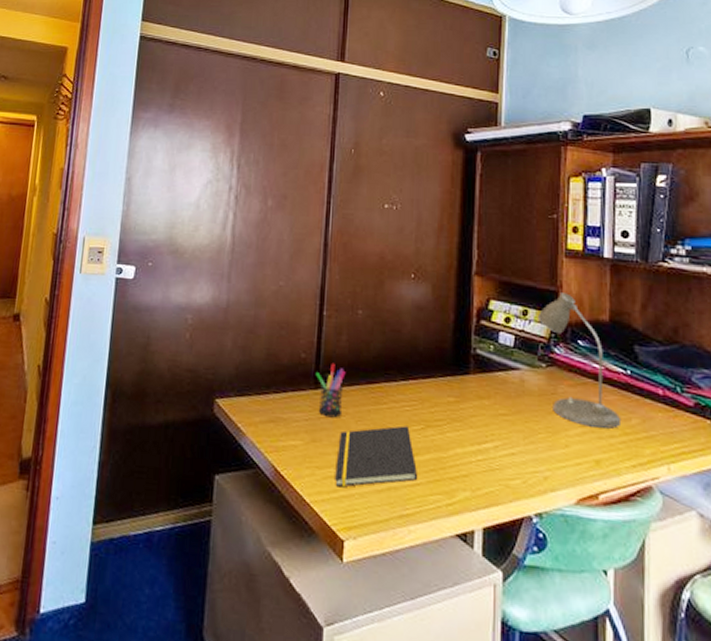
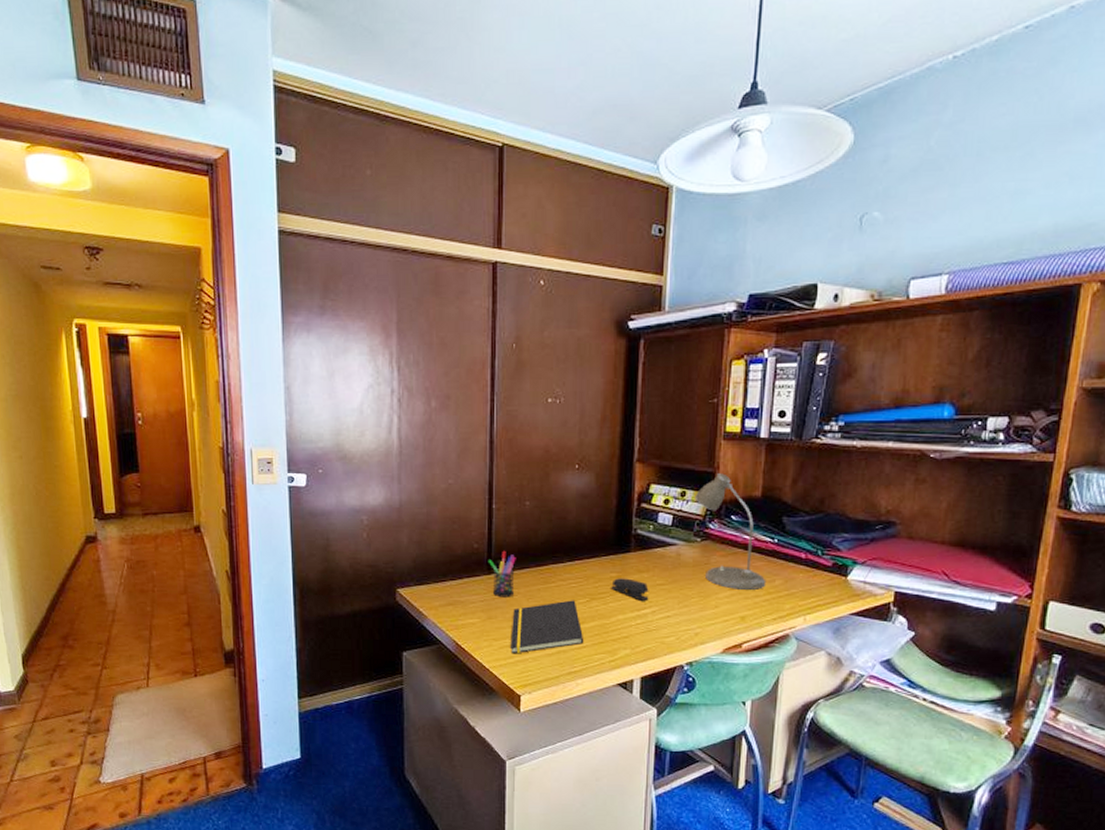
stapler: none [448,403,491,433] -> present [611,578,649,601]

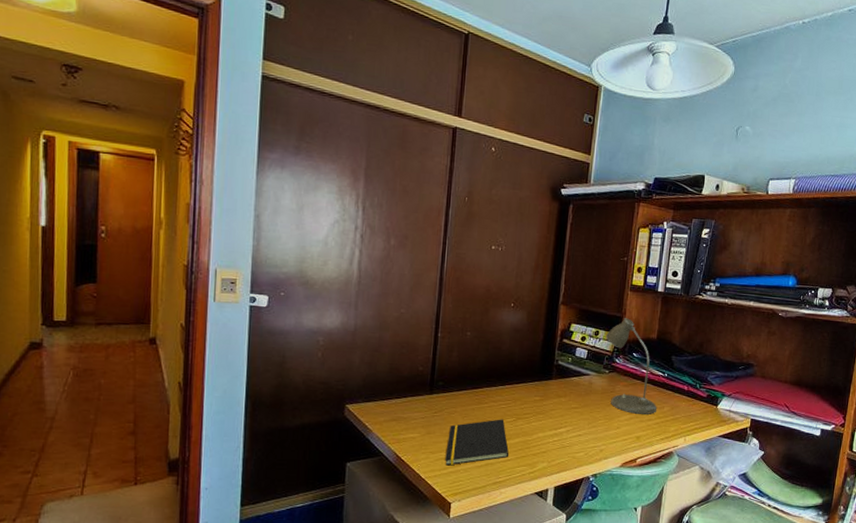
pen holder: present [488,550,516,598] -> none [430,373,456,416]
stapler: present [611,578,649,601] -> none [534,401,565,421]

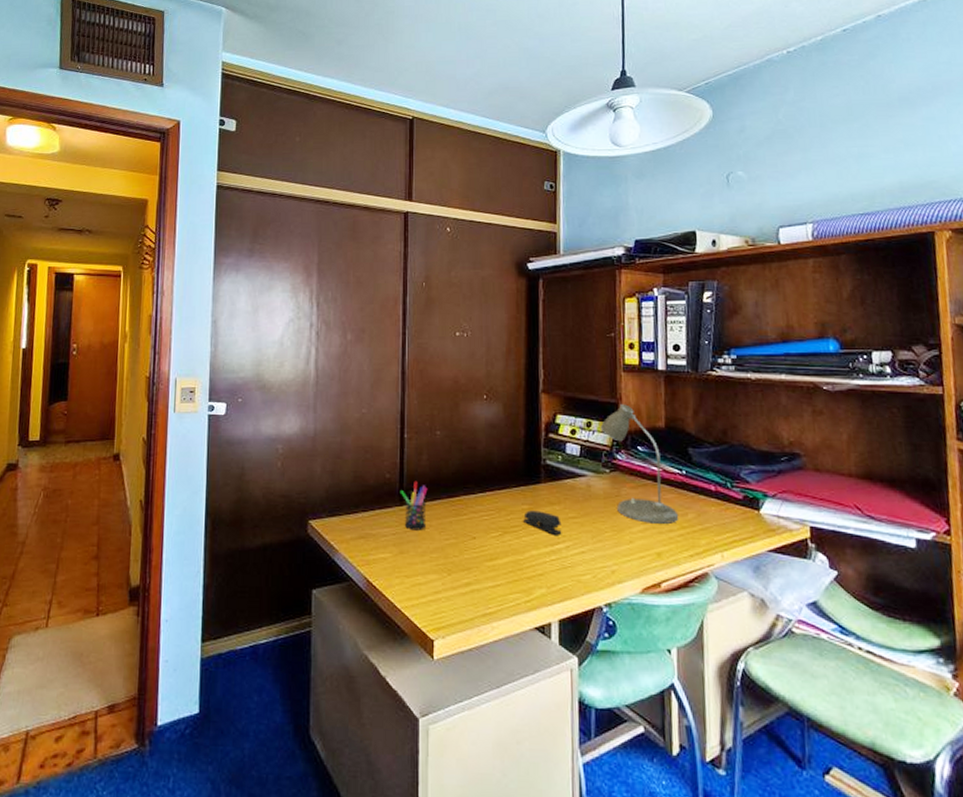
pen holder: none [430,373,456,416] -> present [400,480,428,531]
notepad: present [445,419,509,466] -> none [423,533,499,593]
stapler: none [534,401,565,421] -> present [523,510,562,535]

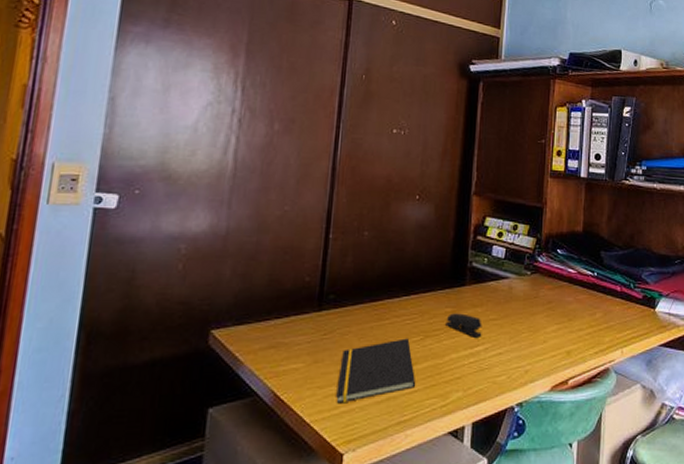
pen holder: present [400,480,428,531] -> none [319,284,350,338]
notepad: none [423,533,499,593] -> present [336,338,416,404]
desk lamp: present [600,404,679,524] -> none [525,209,589,323]

